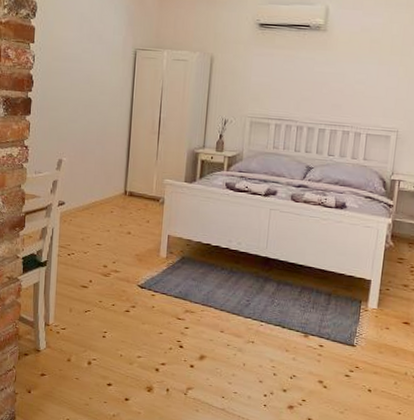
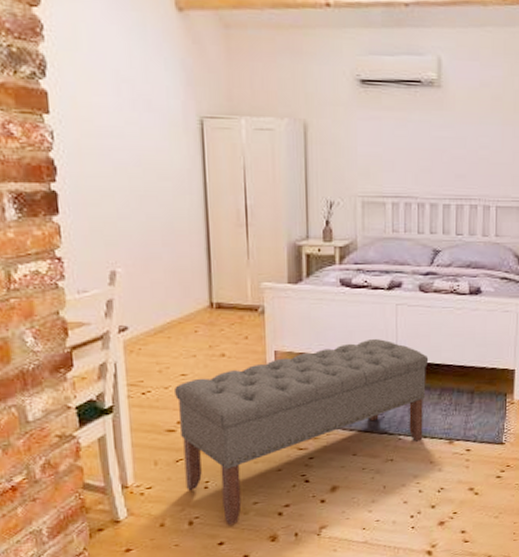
bench: none [90,236,294,371] -> present [175,339,429,526]

